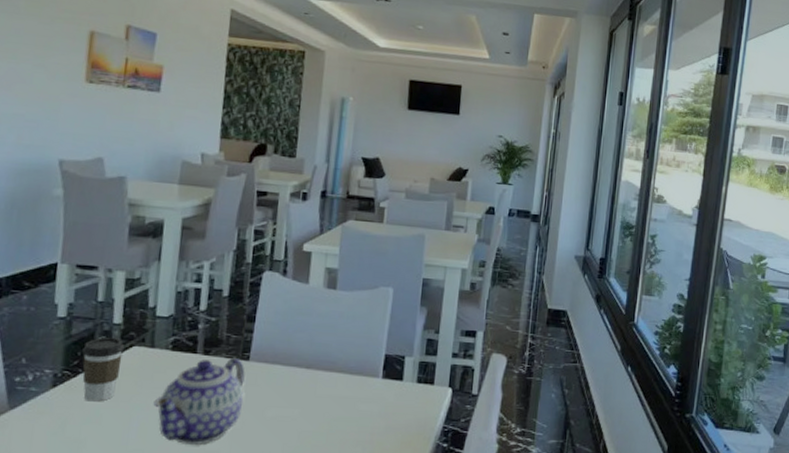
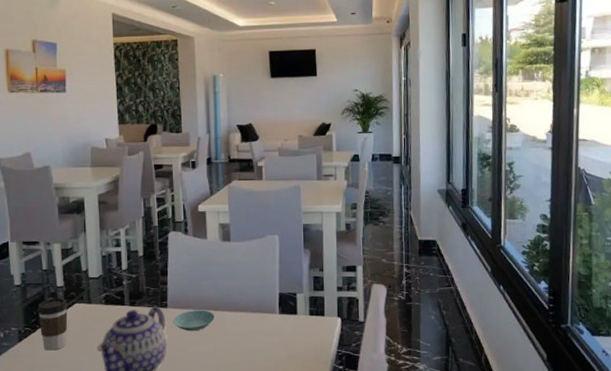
saucer: none [253,366,306,391] -> present [172,310,215,332]

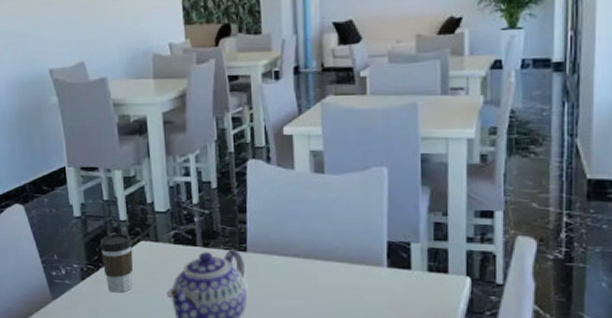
saucer: present [172,310,215,332] -> none [253,256,305,282]

